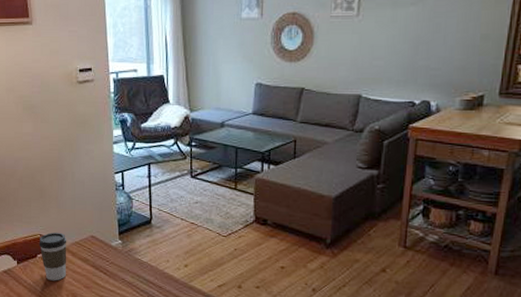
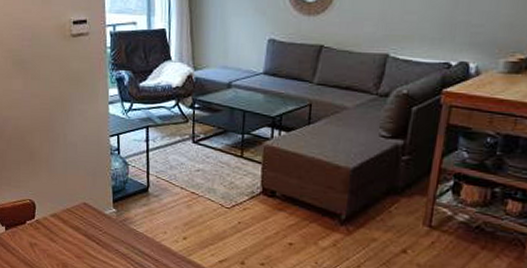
coffee cup: present [39,232,67,281] -> none [28,197,58,250]

